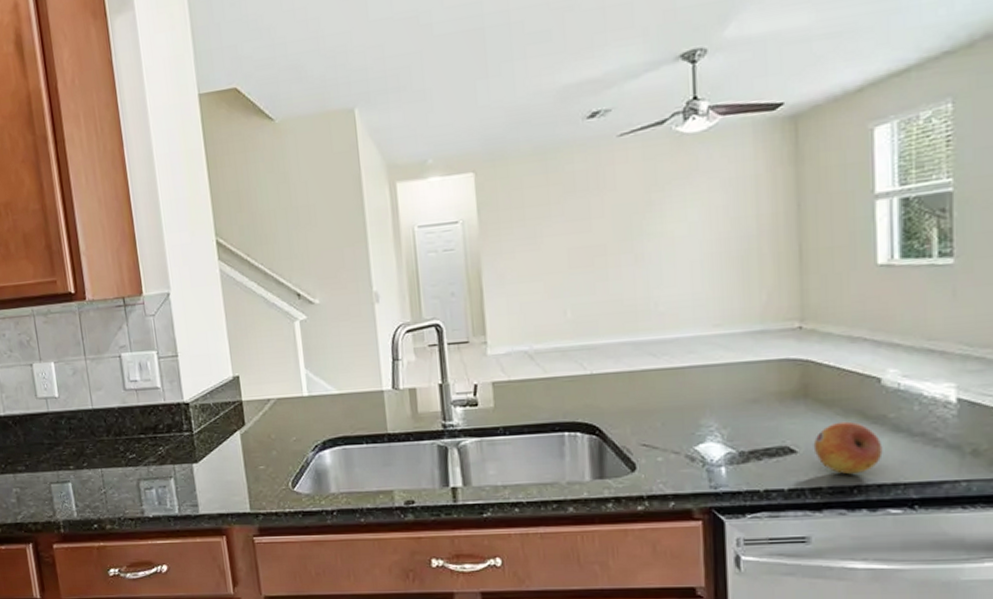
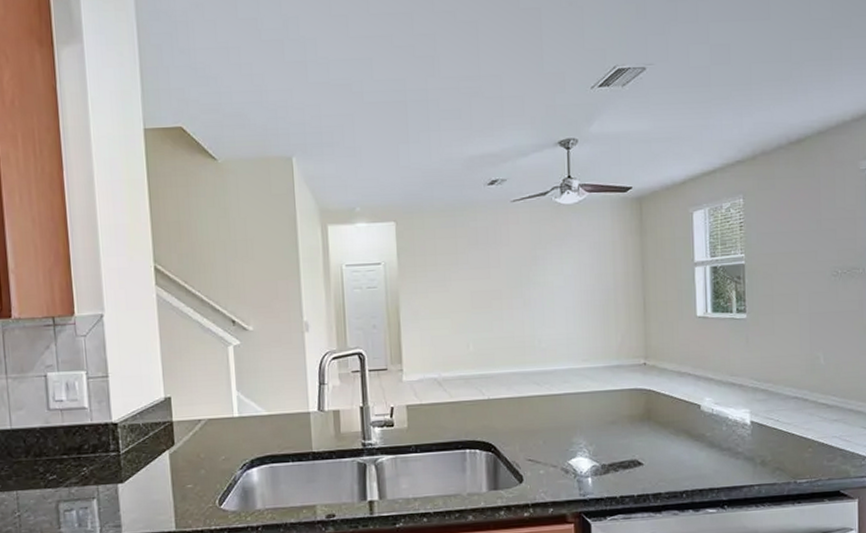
fruit: present [813,421,883,475] -> none [654,439,703,482]

